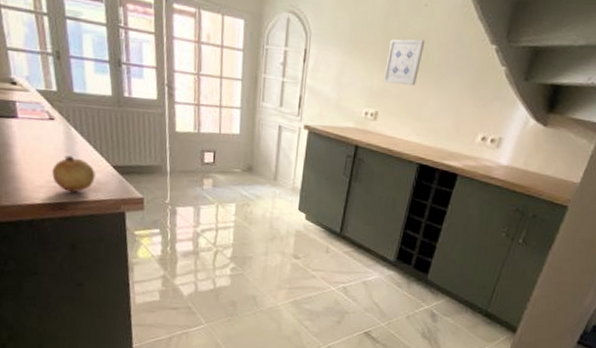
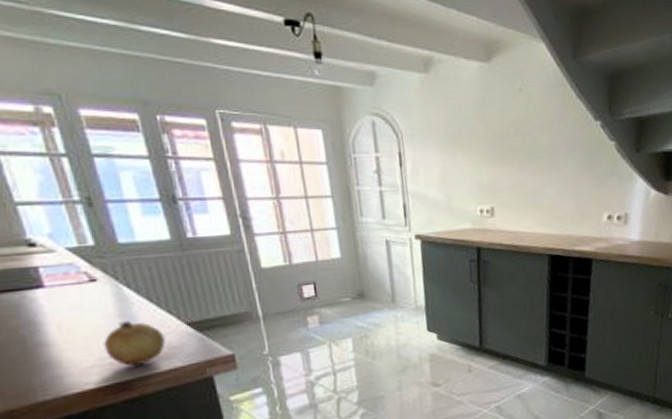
wall art: present [383,39,426,86] -> none [491,125,528,176]

